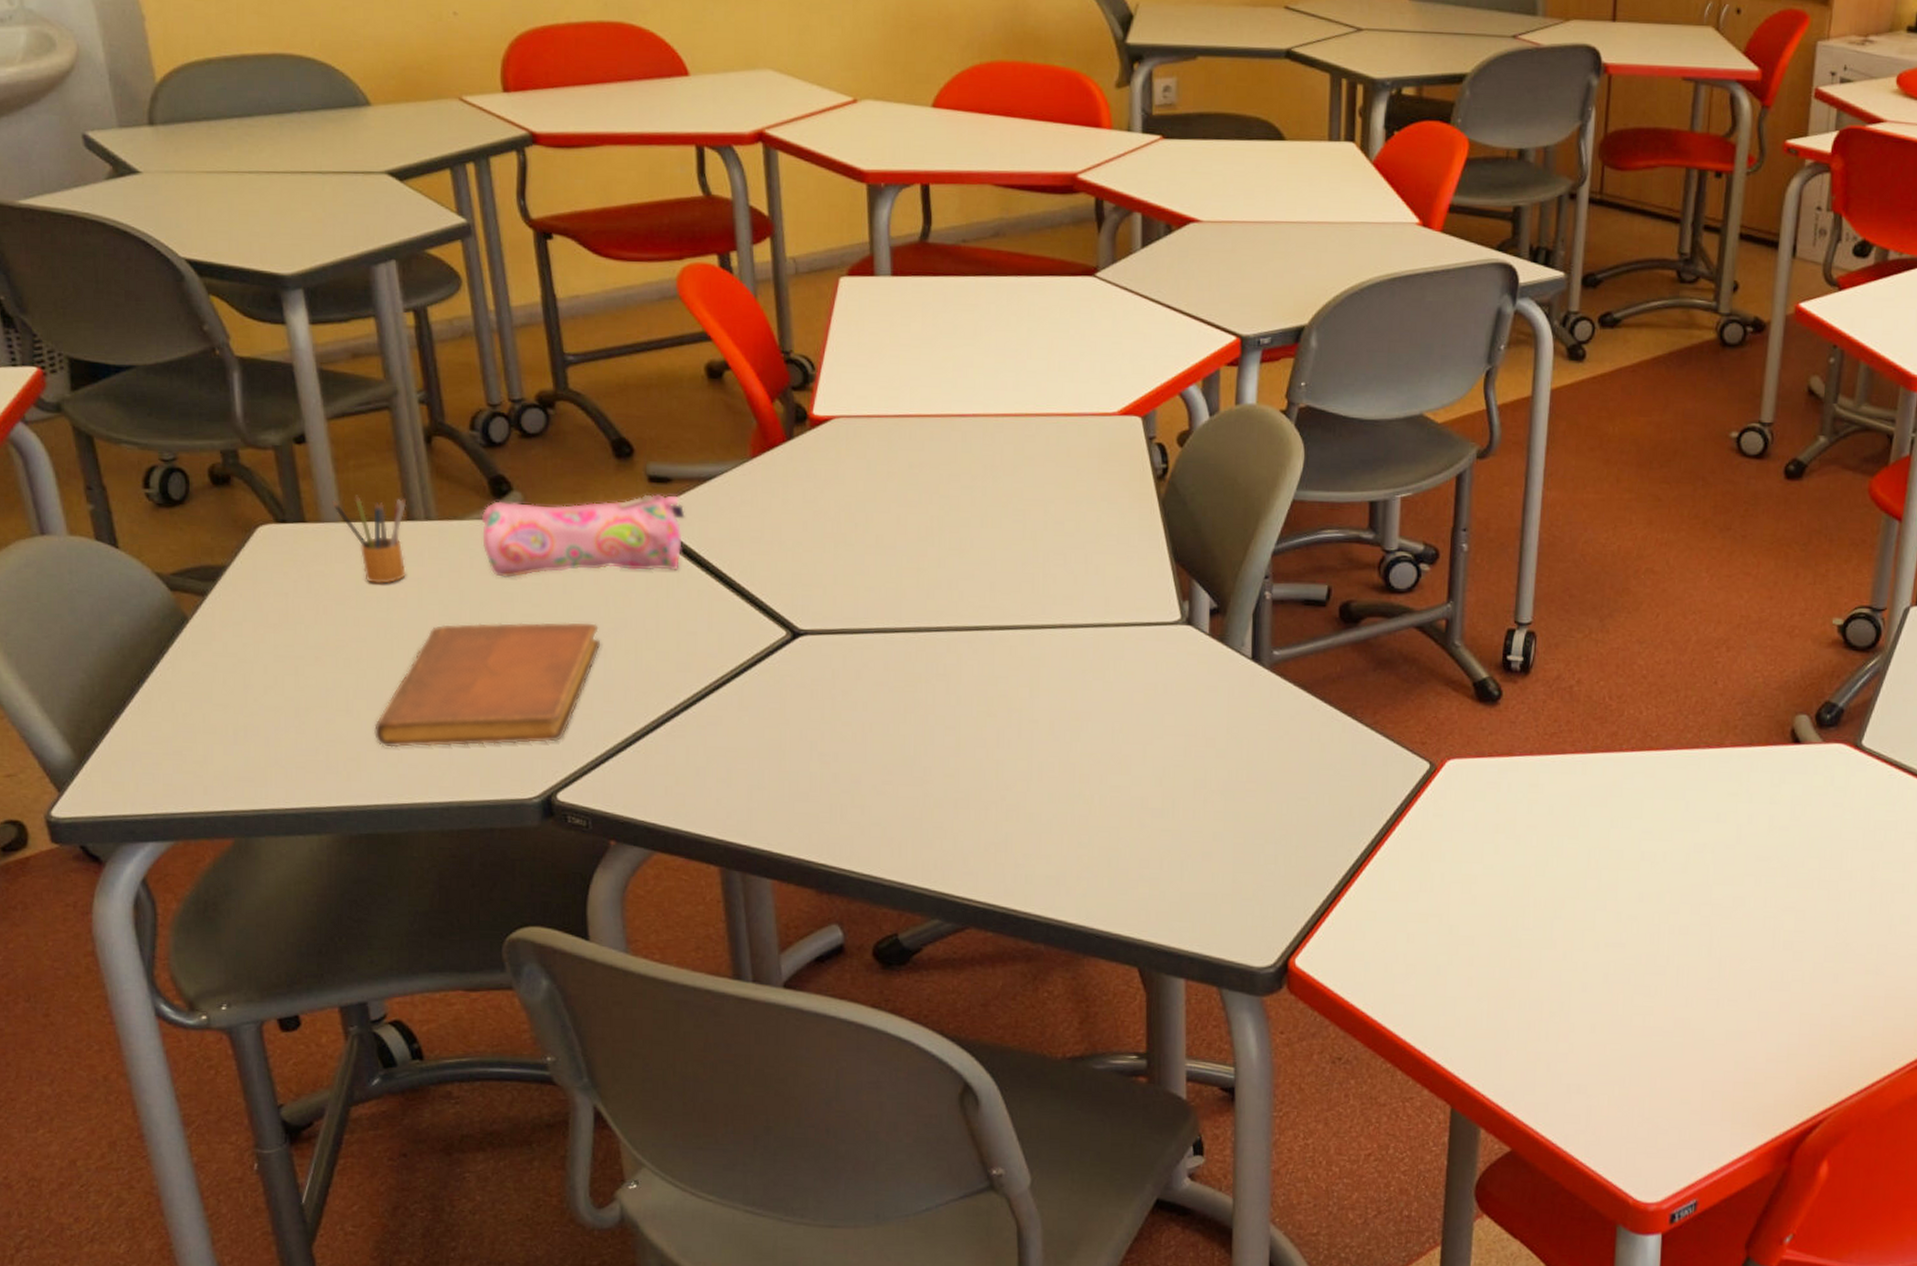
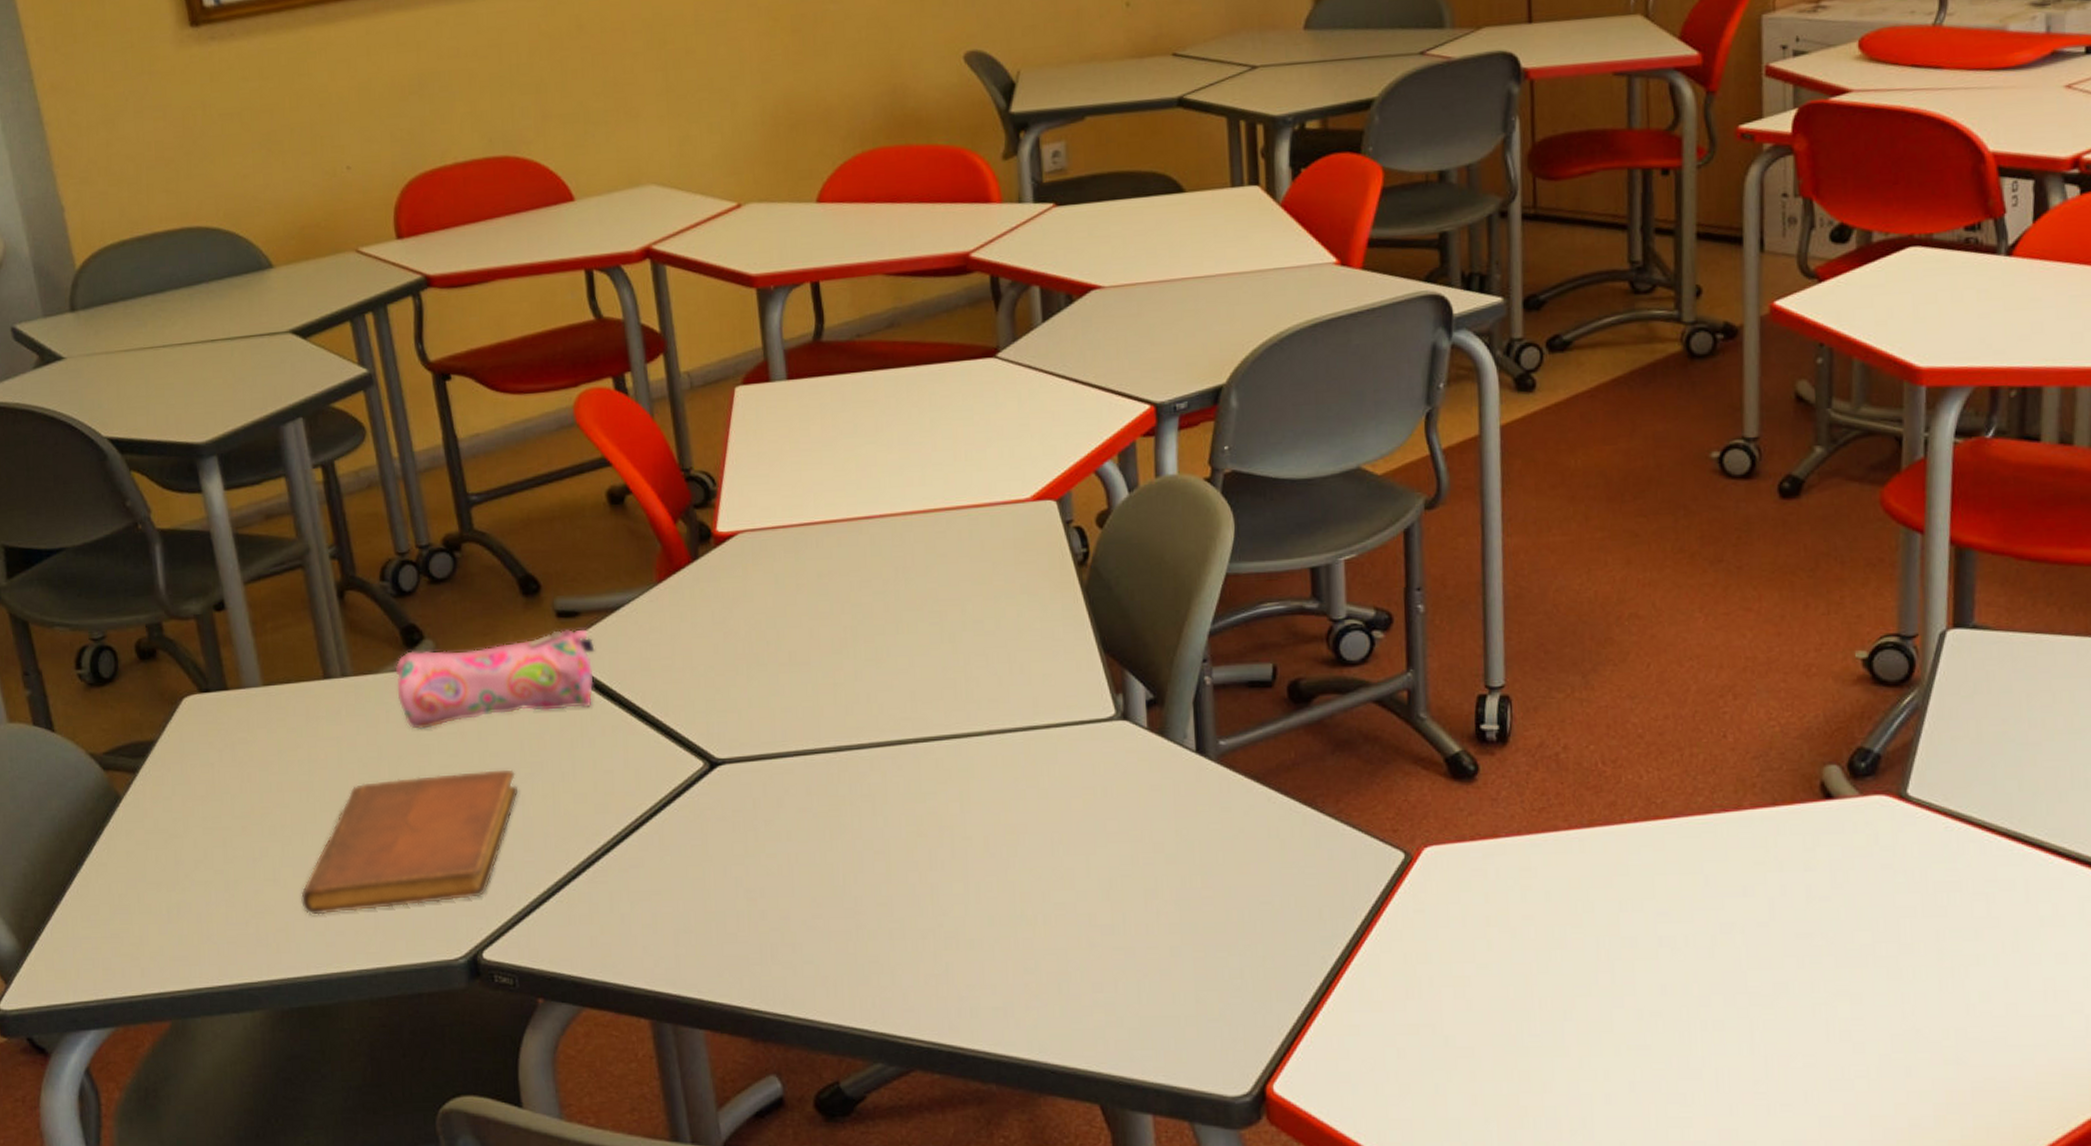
pencil box: present [332,495,407,584] -> none [252,655,325,746]

